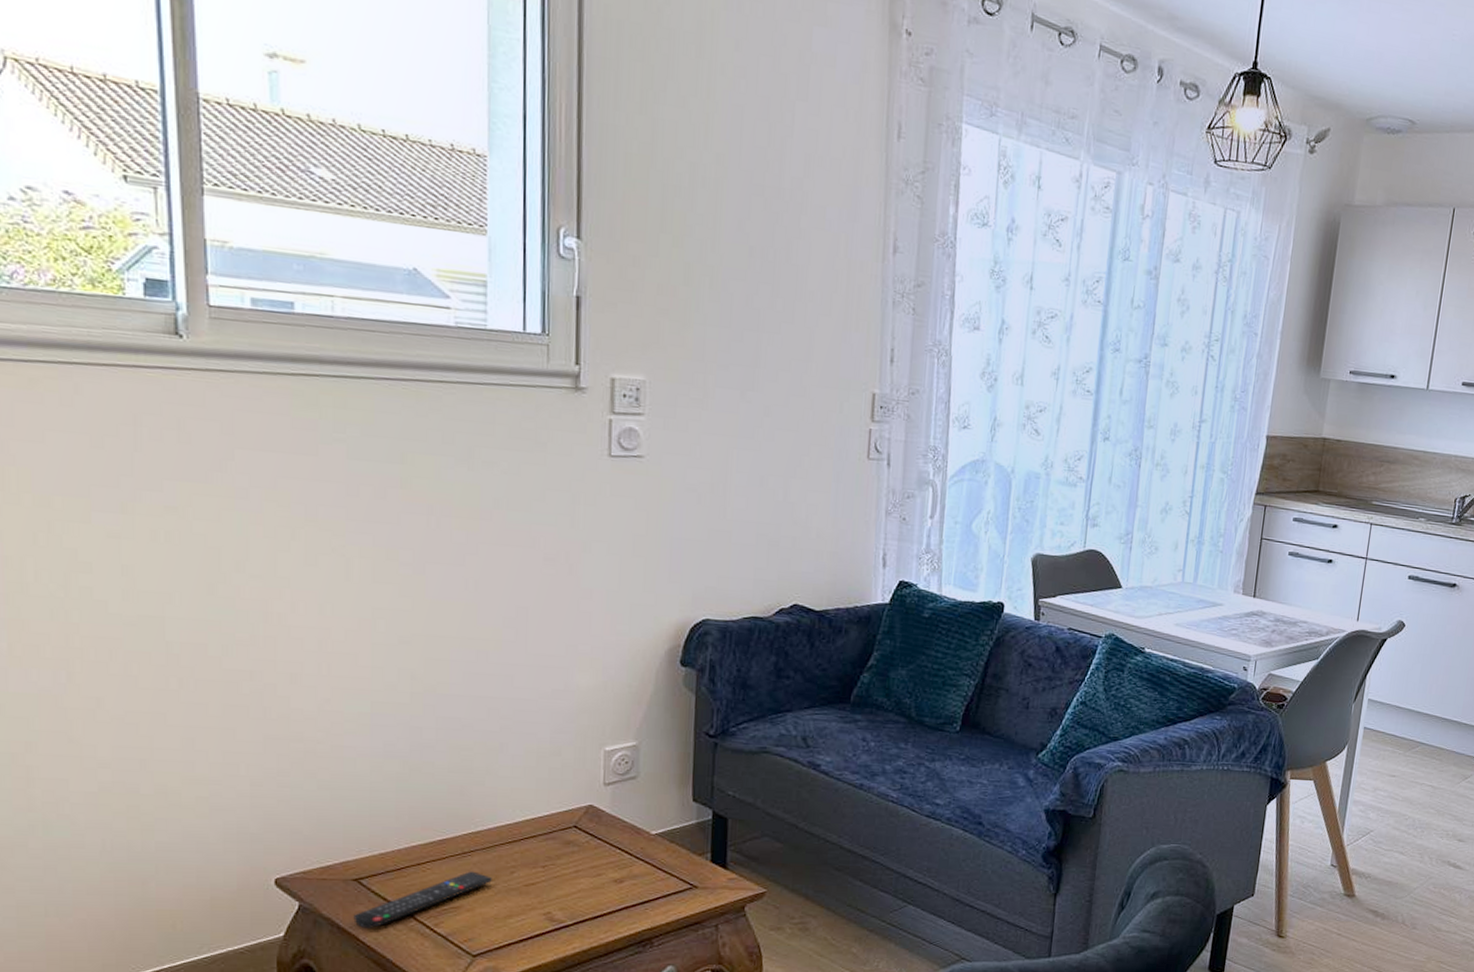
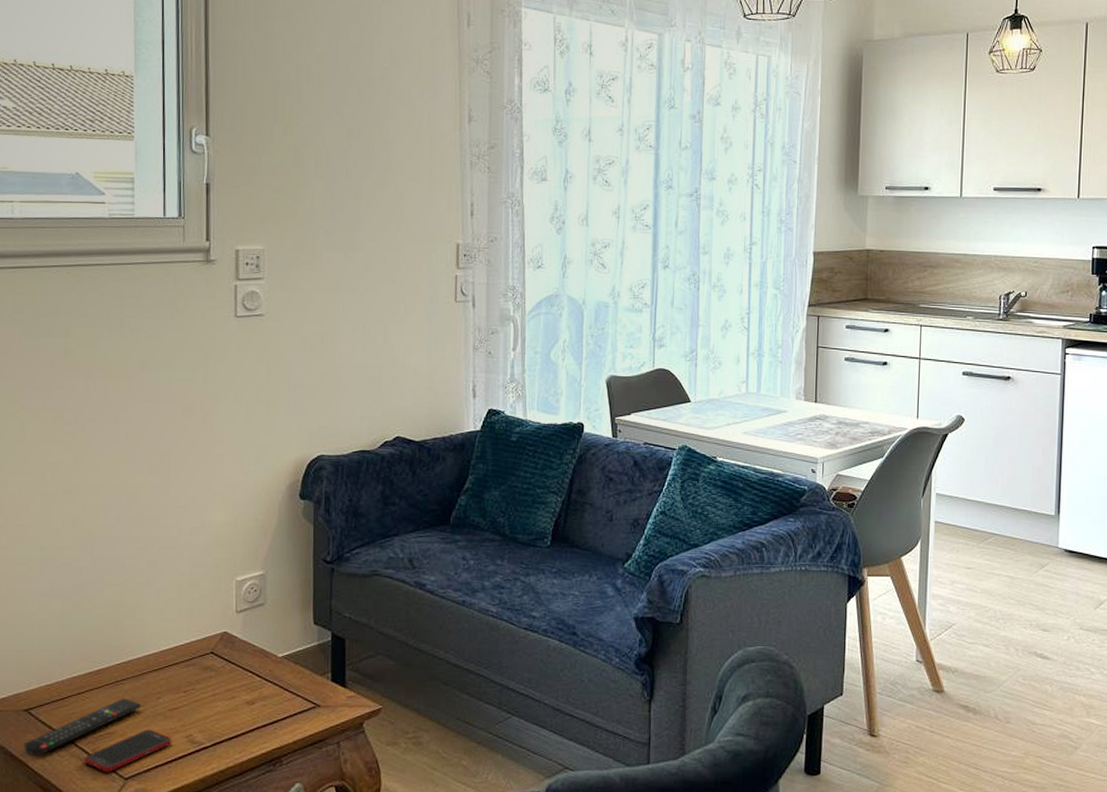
cell phone: none [425,904,528,949] -> present [84,729,172,773]

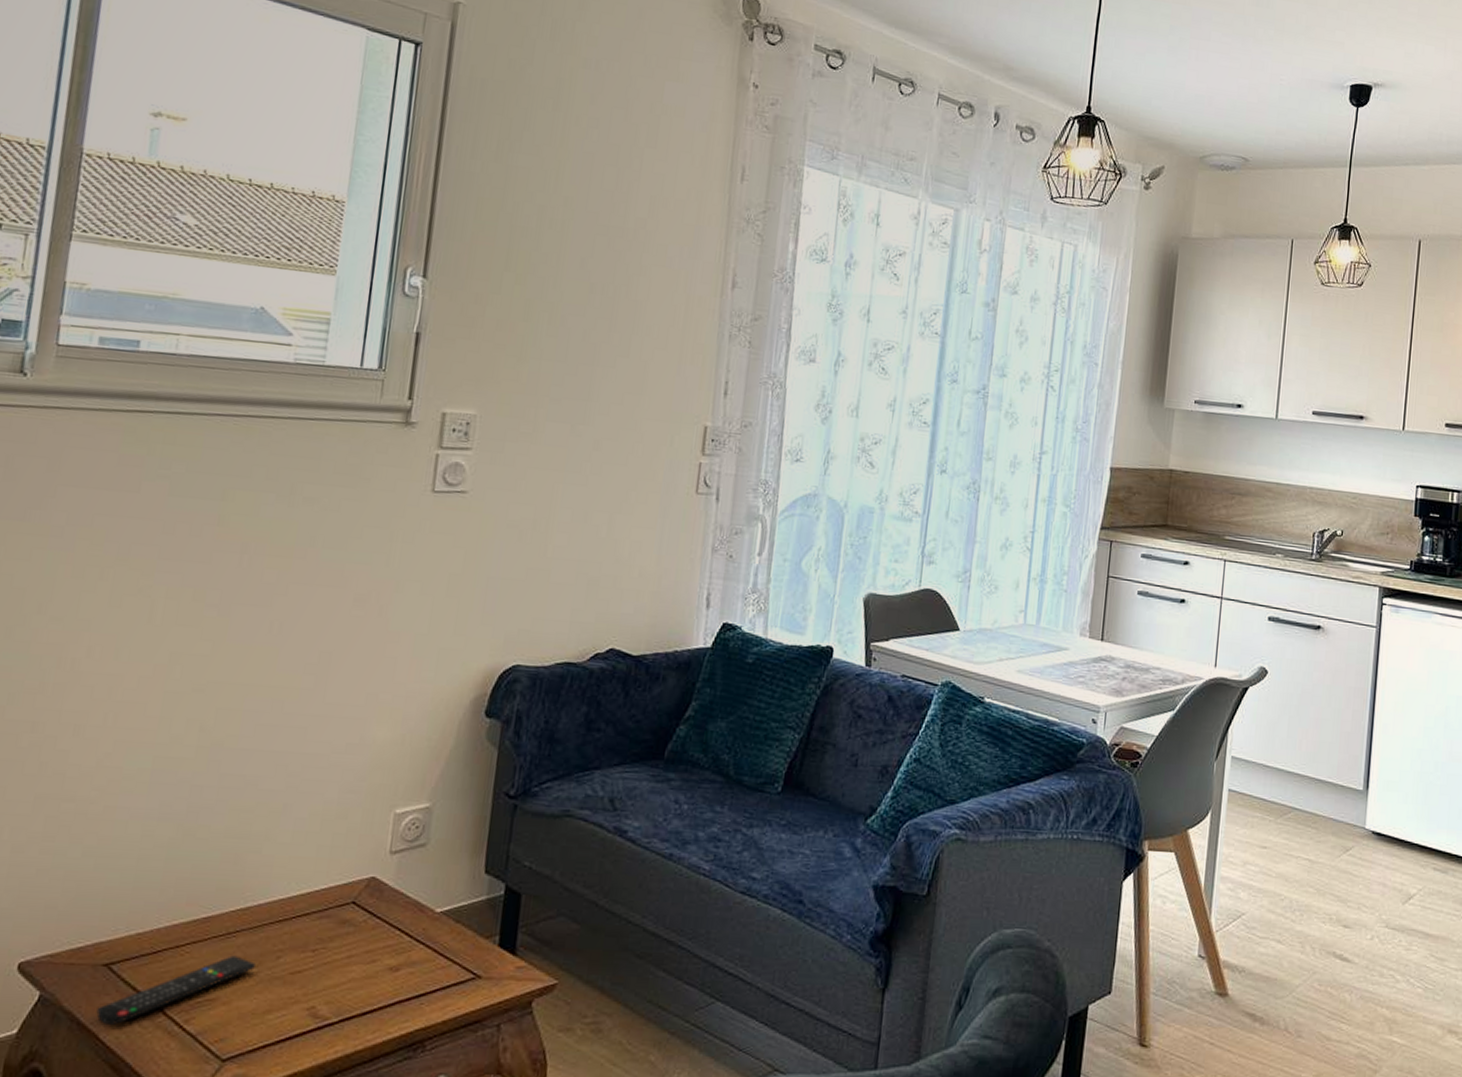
cell phone: present [84,729,172,773] -> none [172,996,289,1051]

